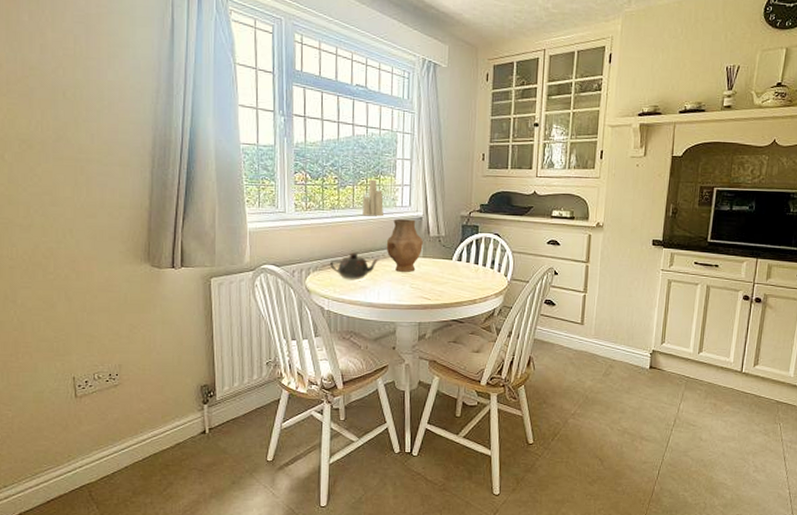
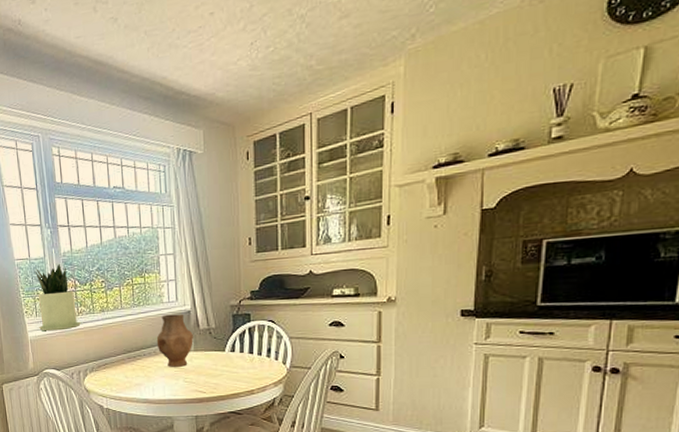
planter: none [260,153,308,225] -> present [34,263,81,332]
teapot: present [330,252,379,280] -> none [105,352,151,379]
candle: present [363,178,384,217] -> none [130,277,151,315]

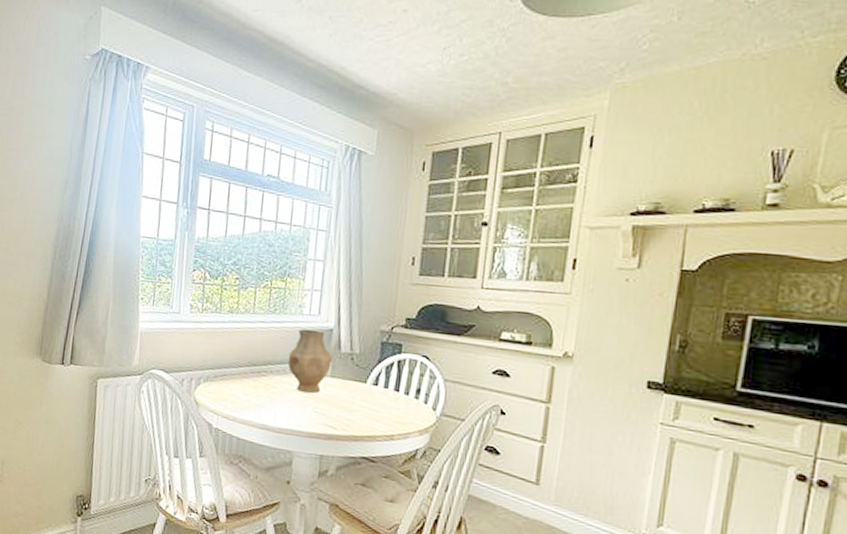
planter: present [34,263,81,332] -> none [152,249,203,327]

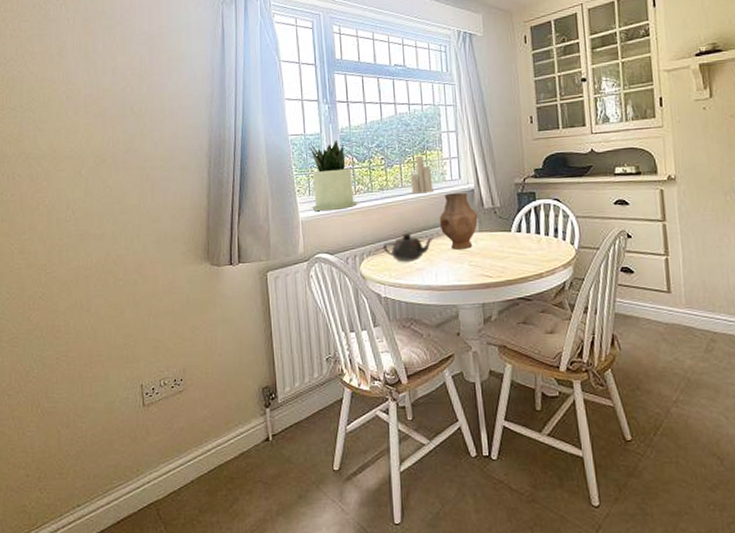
planter: none [152,249,203,327] -> present [309,139,358,212]
teapot: none [223,364,279,397] -> present [384,233,434,263]
candle: none [264,280,289,325] -> present [411,154,433,194]

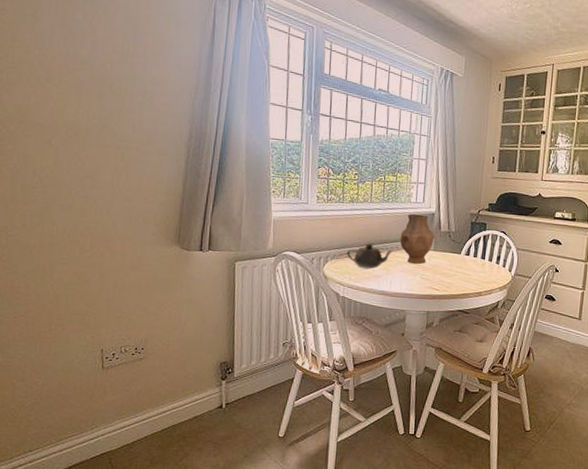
planter: present [309,139,358,212] -> none [284,149,329,215]
candle: present [411,154,433,194] -> none [379,175,399,211]

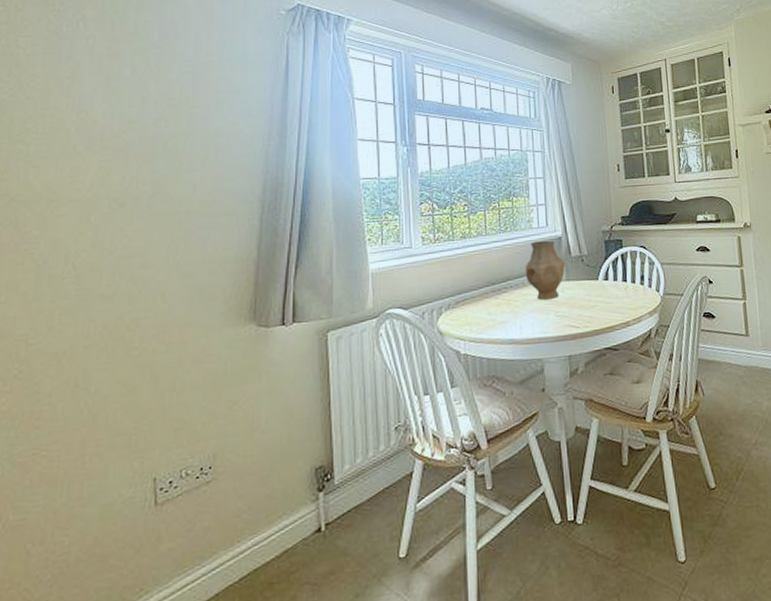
teapot: present [347,243,393,270] -> none [464,284,519,316]

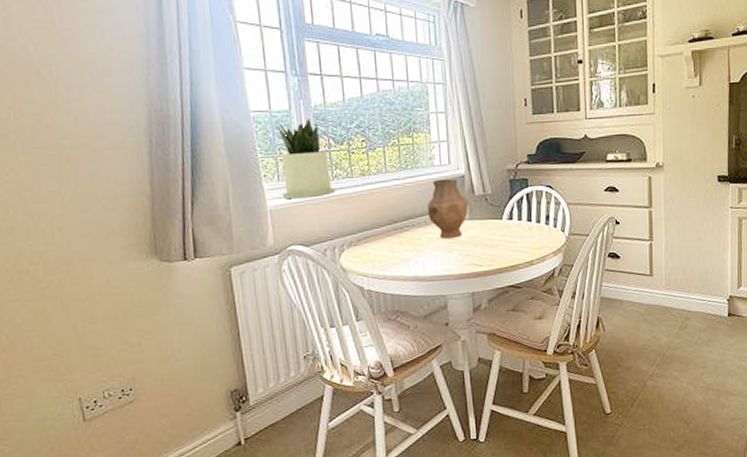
planter: none [383,184,437,263] -> present [277,117,336,200]

